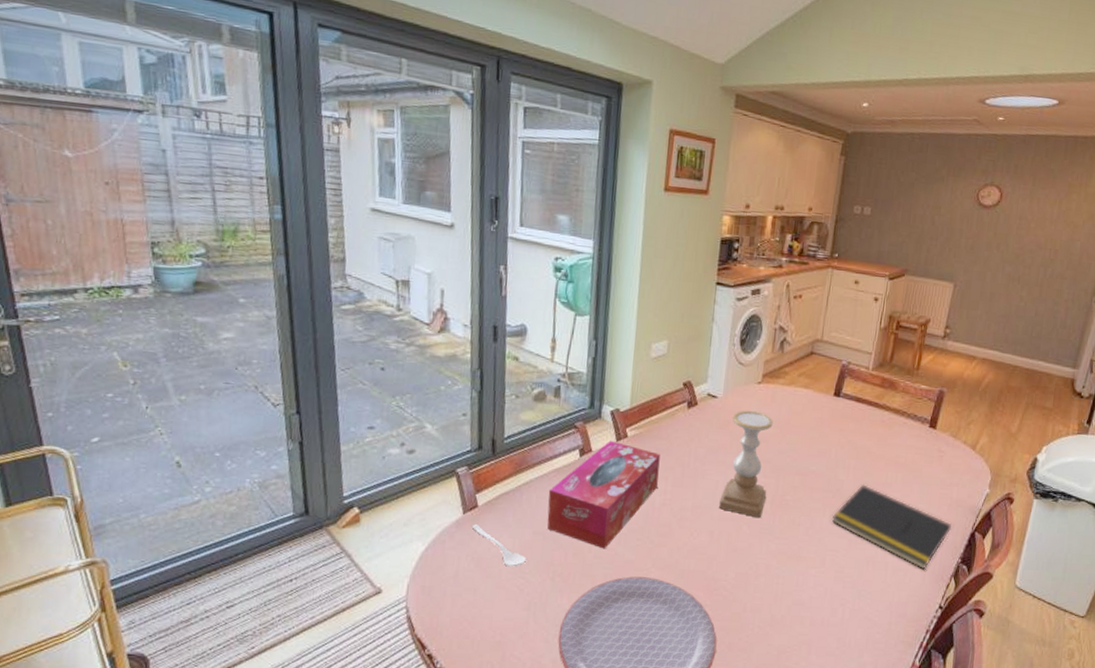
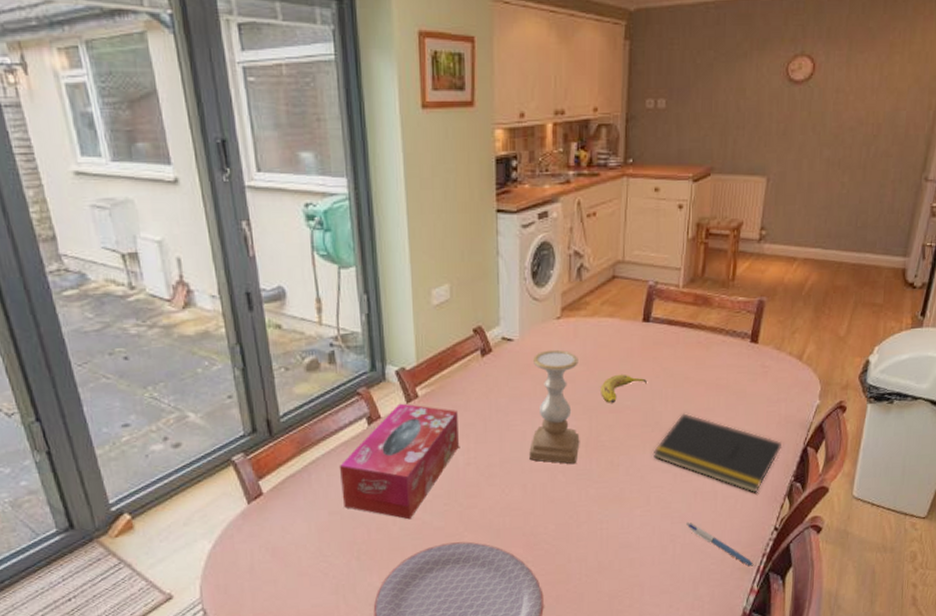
spoon: present [472,524,526,567] -> none [261,513,326,552]
fruit: none [789,440,833,466] -> present [600,374,647,403]
pen: none [857,588,919,641] -> present [686,521,755,567]

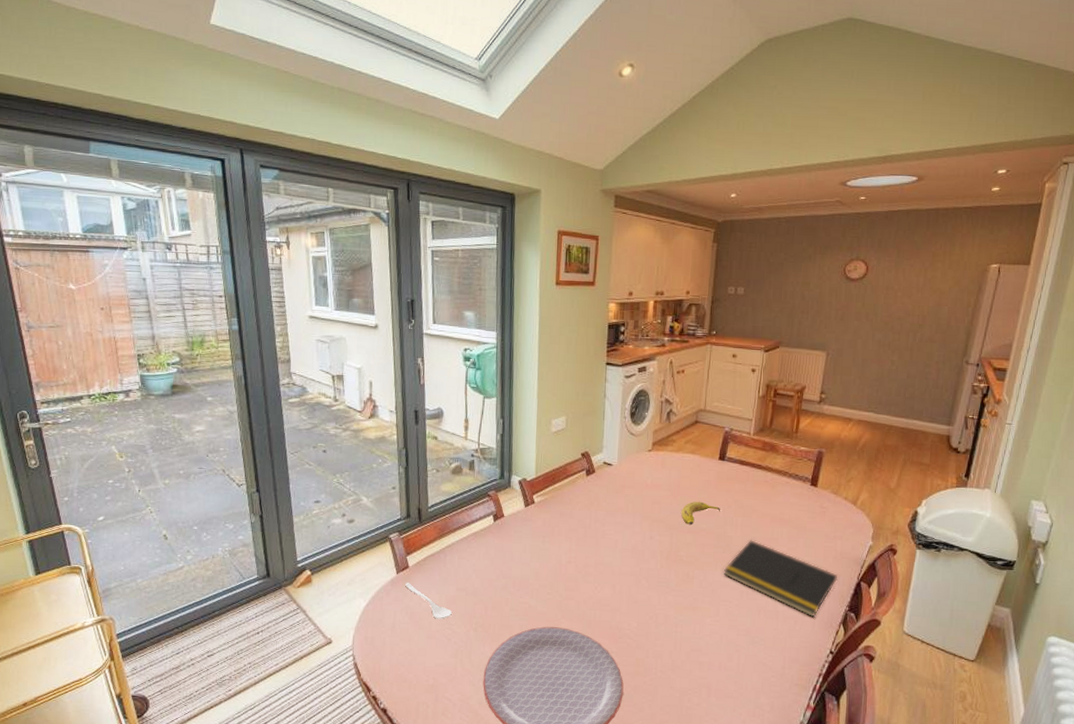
spoon: none [261,513,326,552] -> present [405,583,452,619]
tissue box: present [339,403,459,520] -> none [468,506,564,603]
candle holder: present [529,349,580,465] -> none [619,475,664,573]
pen: present [686,521,755,567] -> none [750,635,812,684]

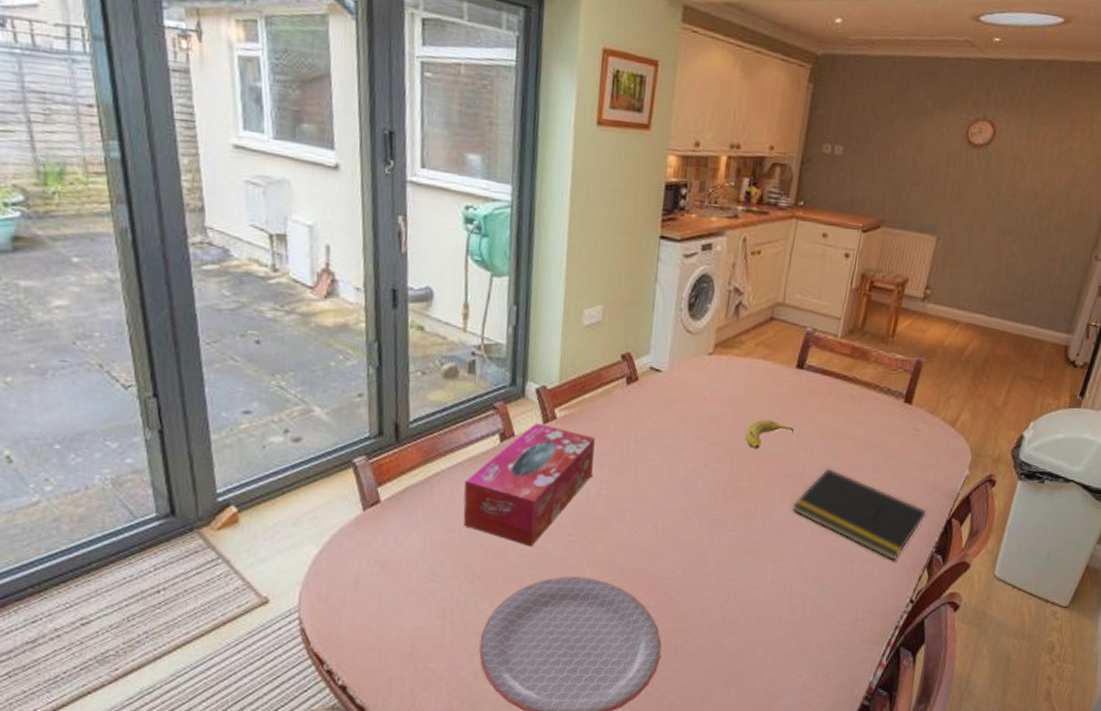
spoon: present [405,583,452,619] -> none [375,522,440,570]
tissue box: none [468,506,564,603] -> present [463,423,595,547]

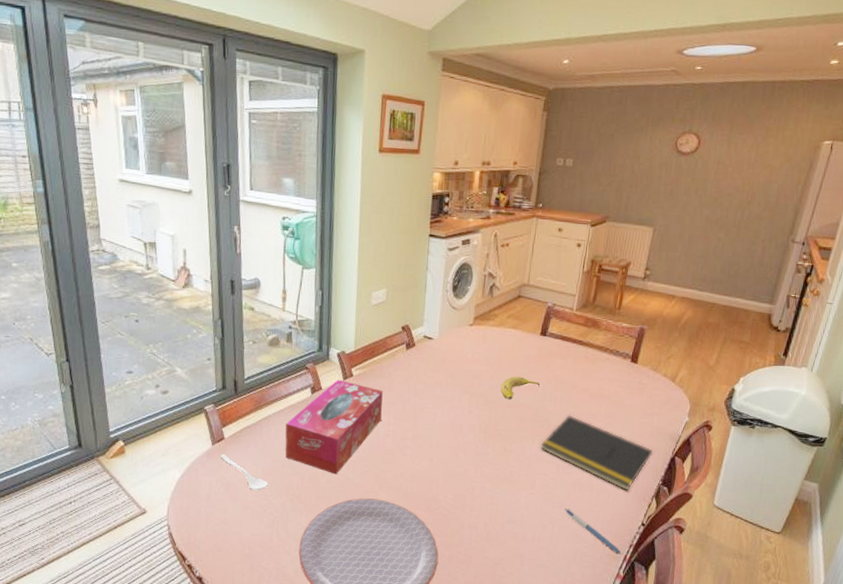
spoon: none [375,522,440,570] -> present [221,454,268,491]
pen: none [819,583,886,639] -> present [565,507,623,555]

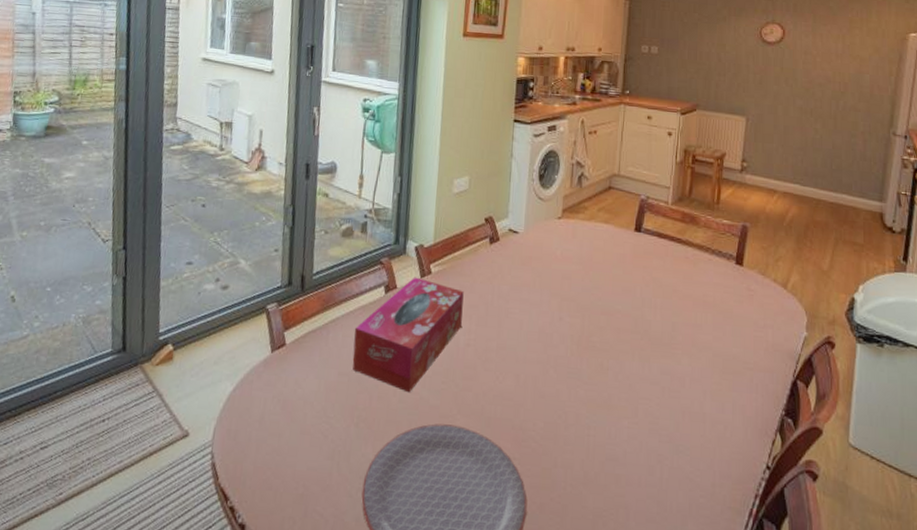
spoon: present [221,454,268,491] -> none [280,364,331,411]
fruit: present [500,376,540,399] -> none [594,277,637,305]
notepad: present [540,415,653,491] -> none [641,325,771,423]
pen: present [565,507,623,555] -> none [674,442,747,508]

